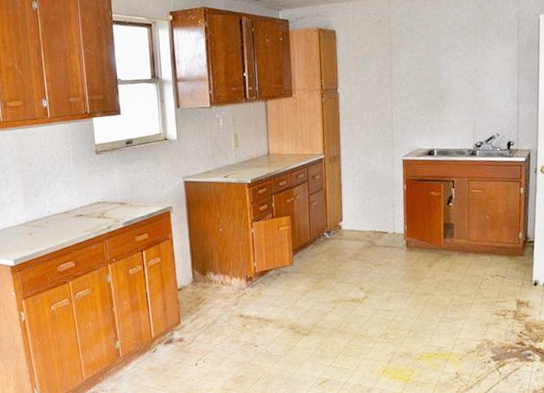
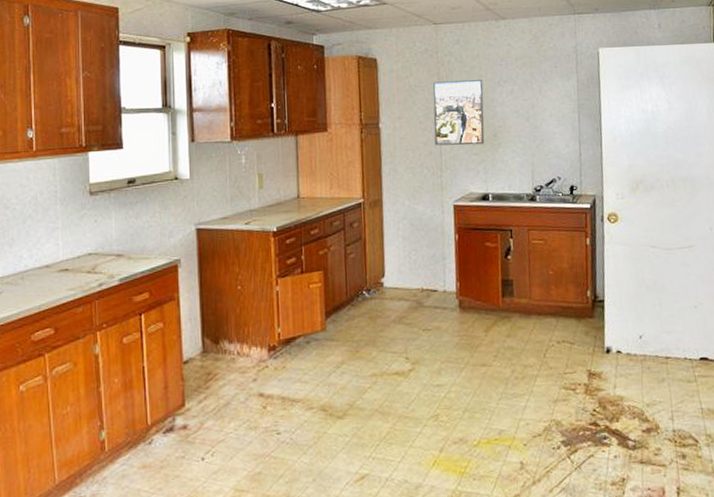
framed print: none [385,46,432,108] -> present [433,79,485,146]

